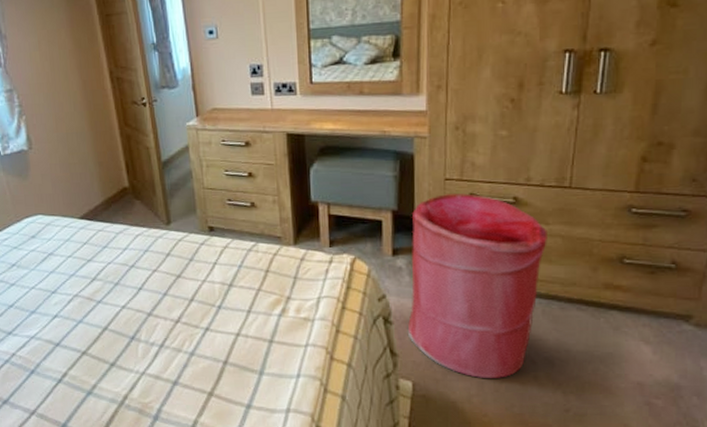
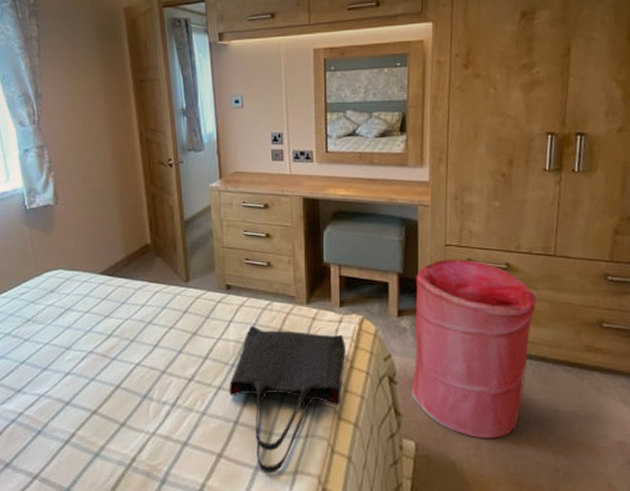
tote bag: none [216,267,337,412] -> present [229,325,346,474]

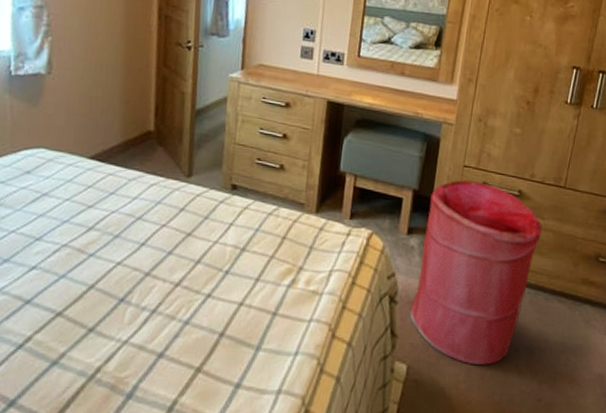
tote bag: present [229,325,346,474] -> none [218,230,351,392]

